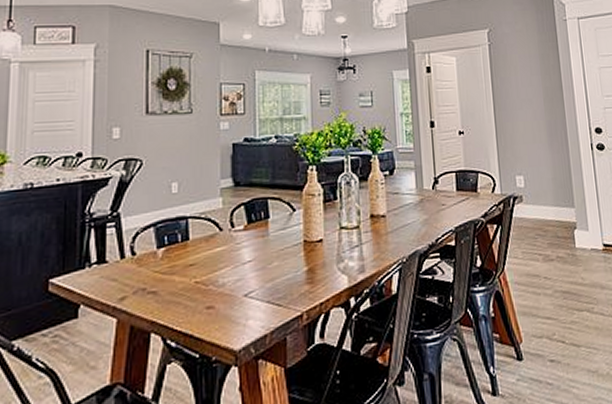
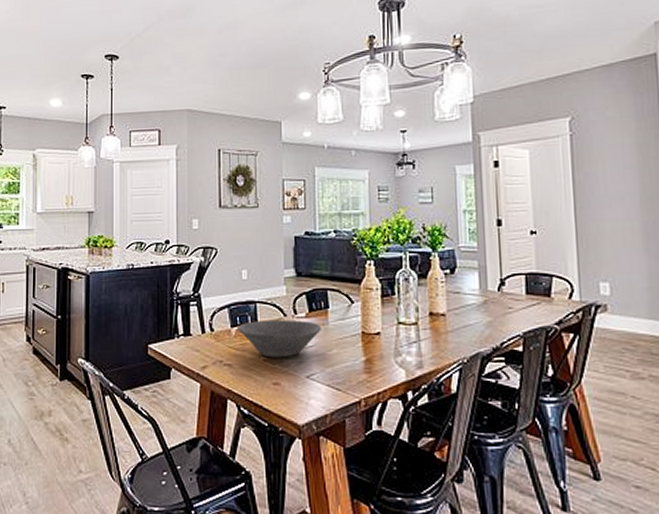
bowl: none [165,234,261,279] -> present [238,319,321,358]

